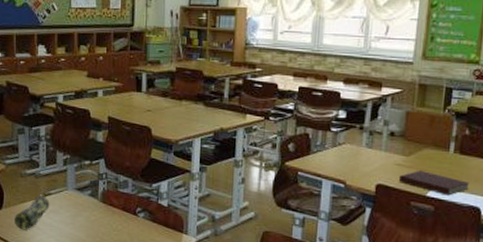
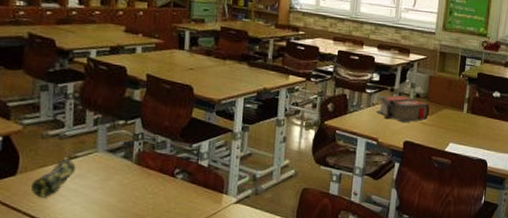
bible: none [343,134,407,164] -> present [376,95,430,123]
notebook: present [398,171,470,196] -> none [422,128,479,150]

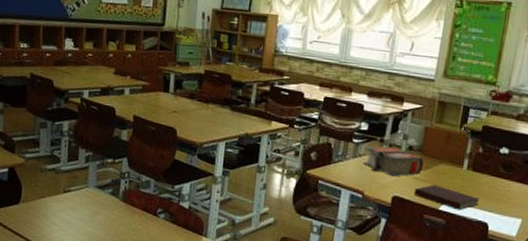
pencil case: present [31,157,76,198] -> none [32,190,69,226]
notebook: none [422,128,479,150] -> present [413,185,480,210]

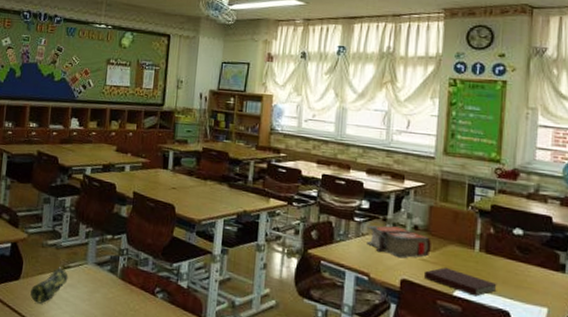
pencil case: none [32,190,69,226] -> present [30,267,68,304]

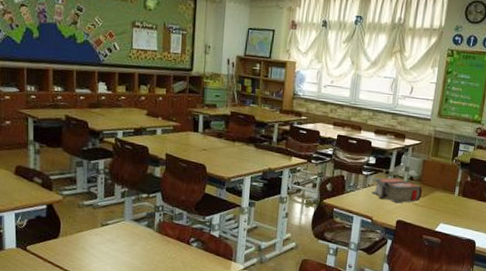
pencil case: present [30,267,68,304] -> none [71,224,107,258]
notebook: present [423,267,497,296] -> none [414,209,469,231]

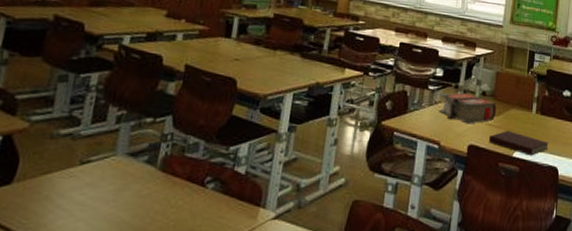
notebook: none [414,209,469,231] -> present [488,131,549,156]

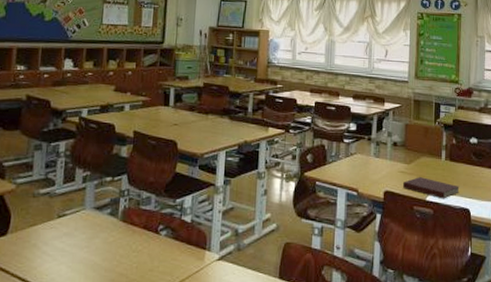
bible: present [439,93,497,124] -> none [355,144,408,172]

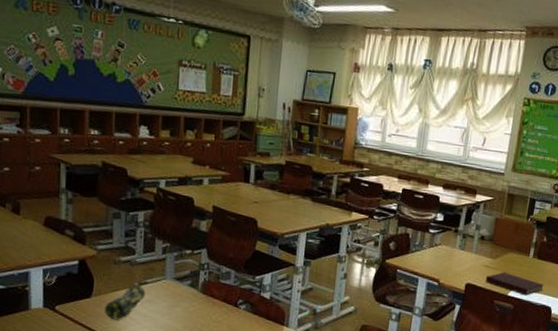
pencil case: none [20,216,64,258] -> present [105,283,146,320]

